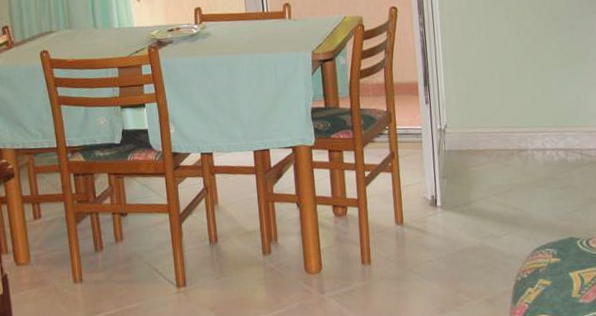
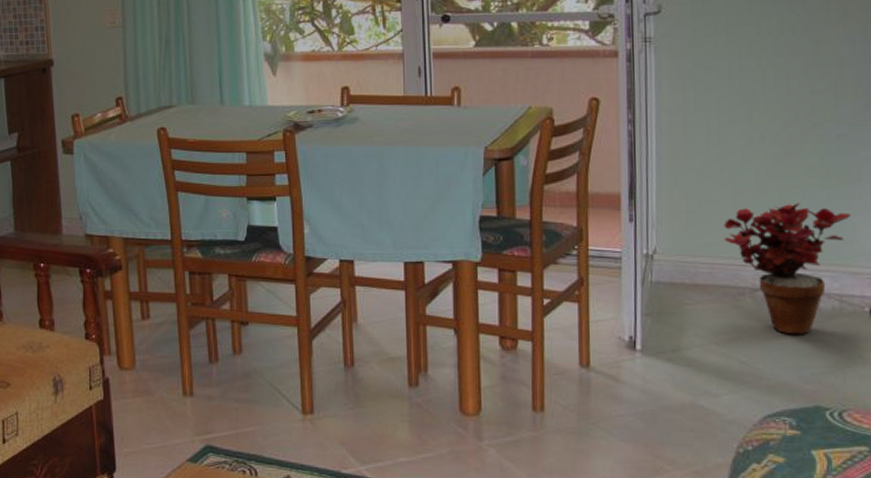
potted plant: none [494,80,584,184] -> present [723,203,851,335]

